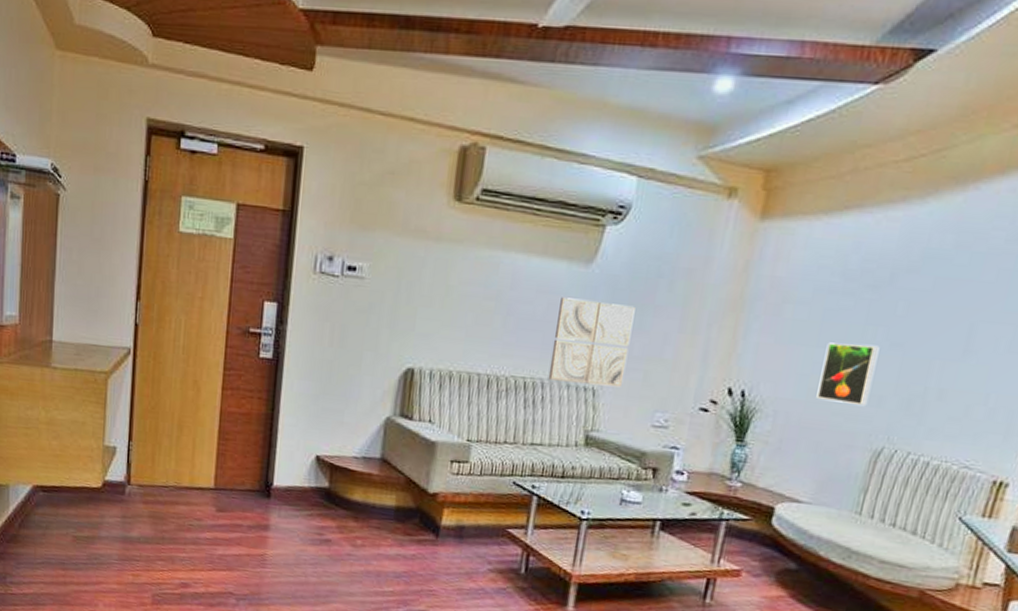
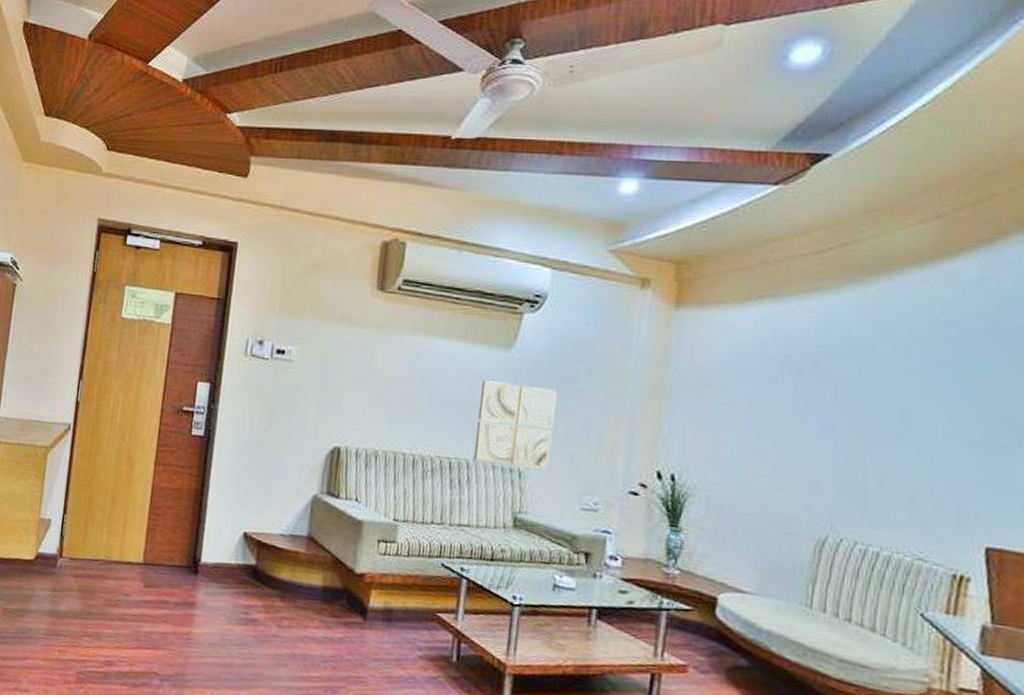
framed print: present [816,342,880,407] -> none [750,427,810,493]

